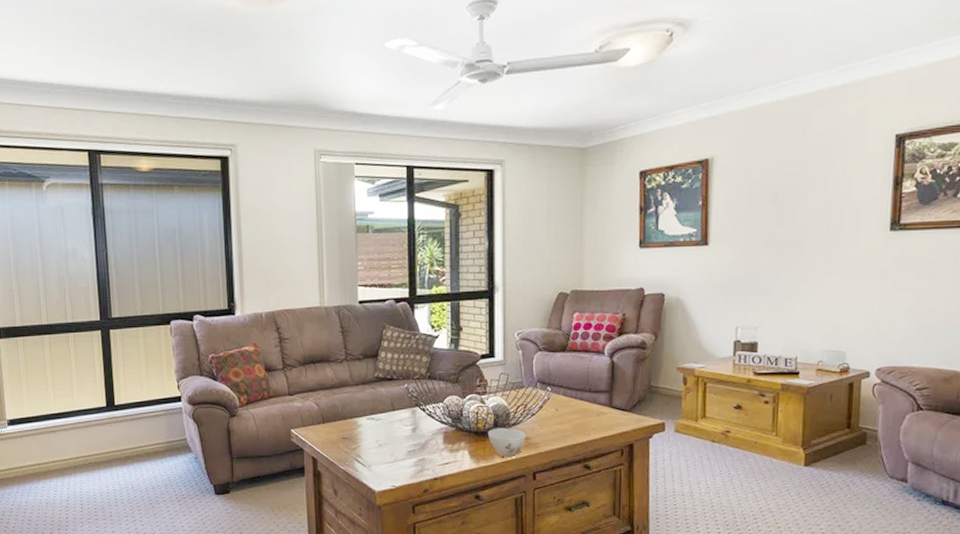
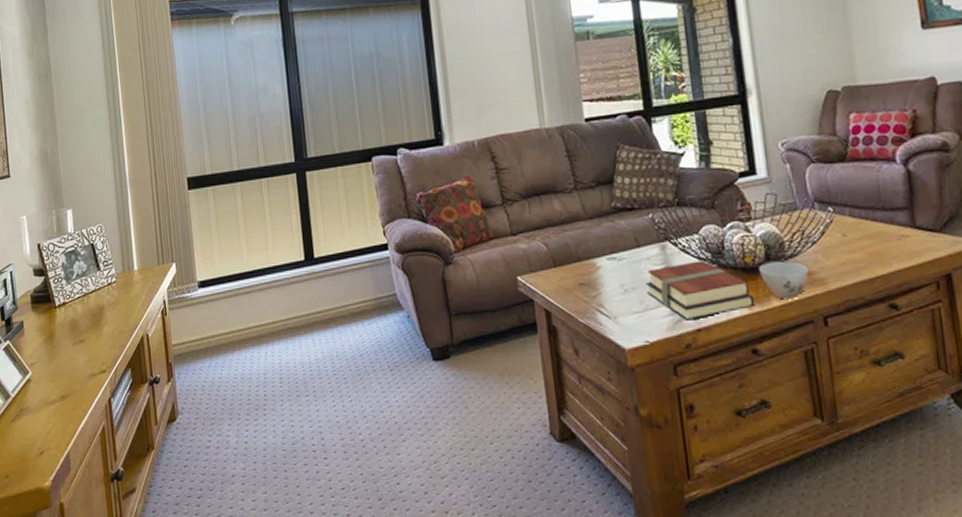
books: none [396,424,482,471] -> present [645,260,755,321]

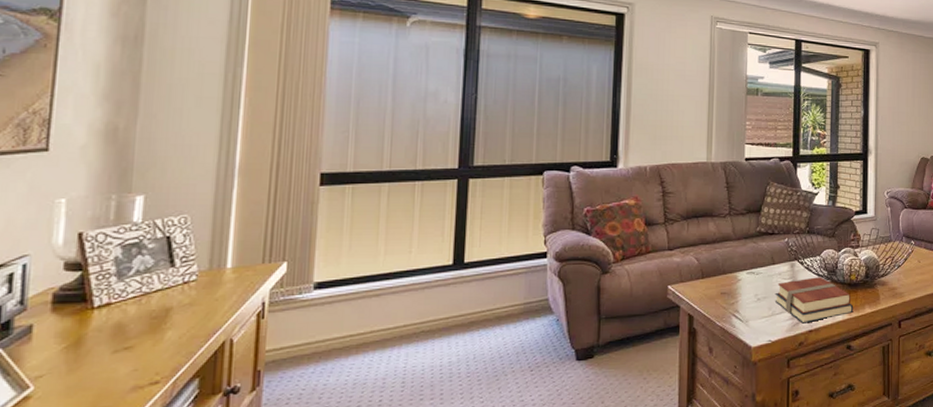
teacup: present [758,261,809,300] -> none [859,279,893,308]

